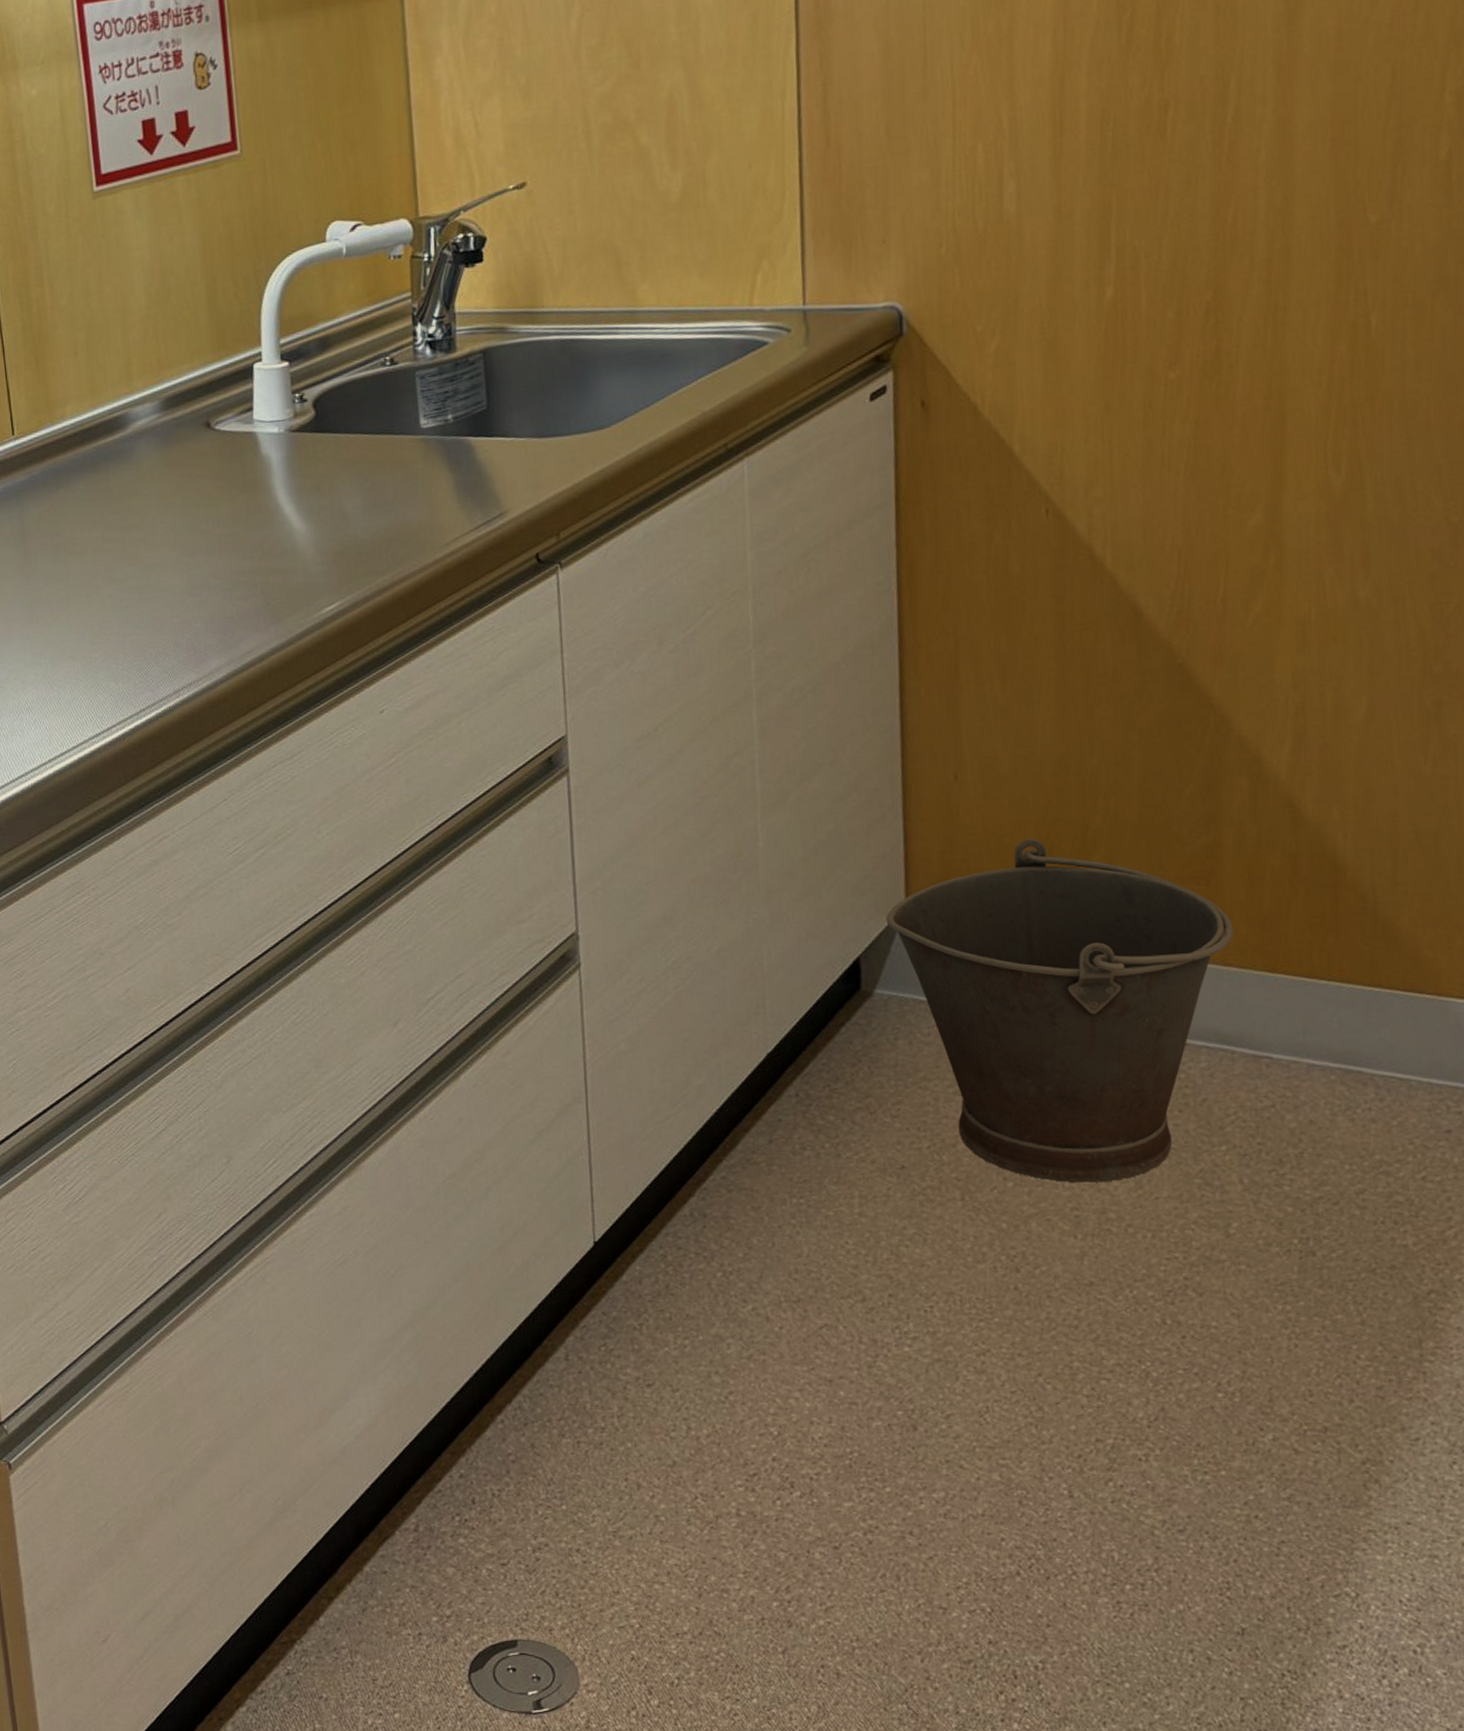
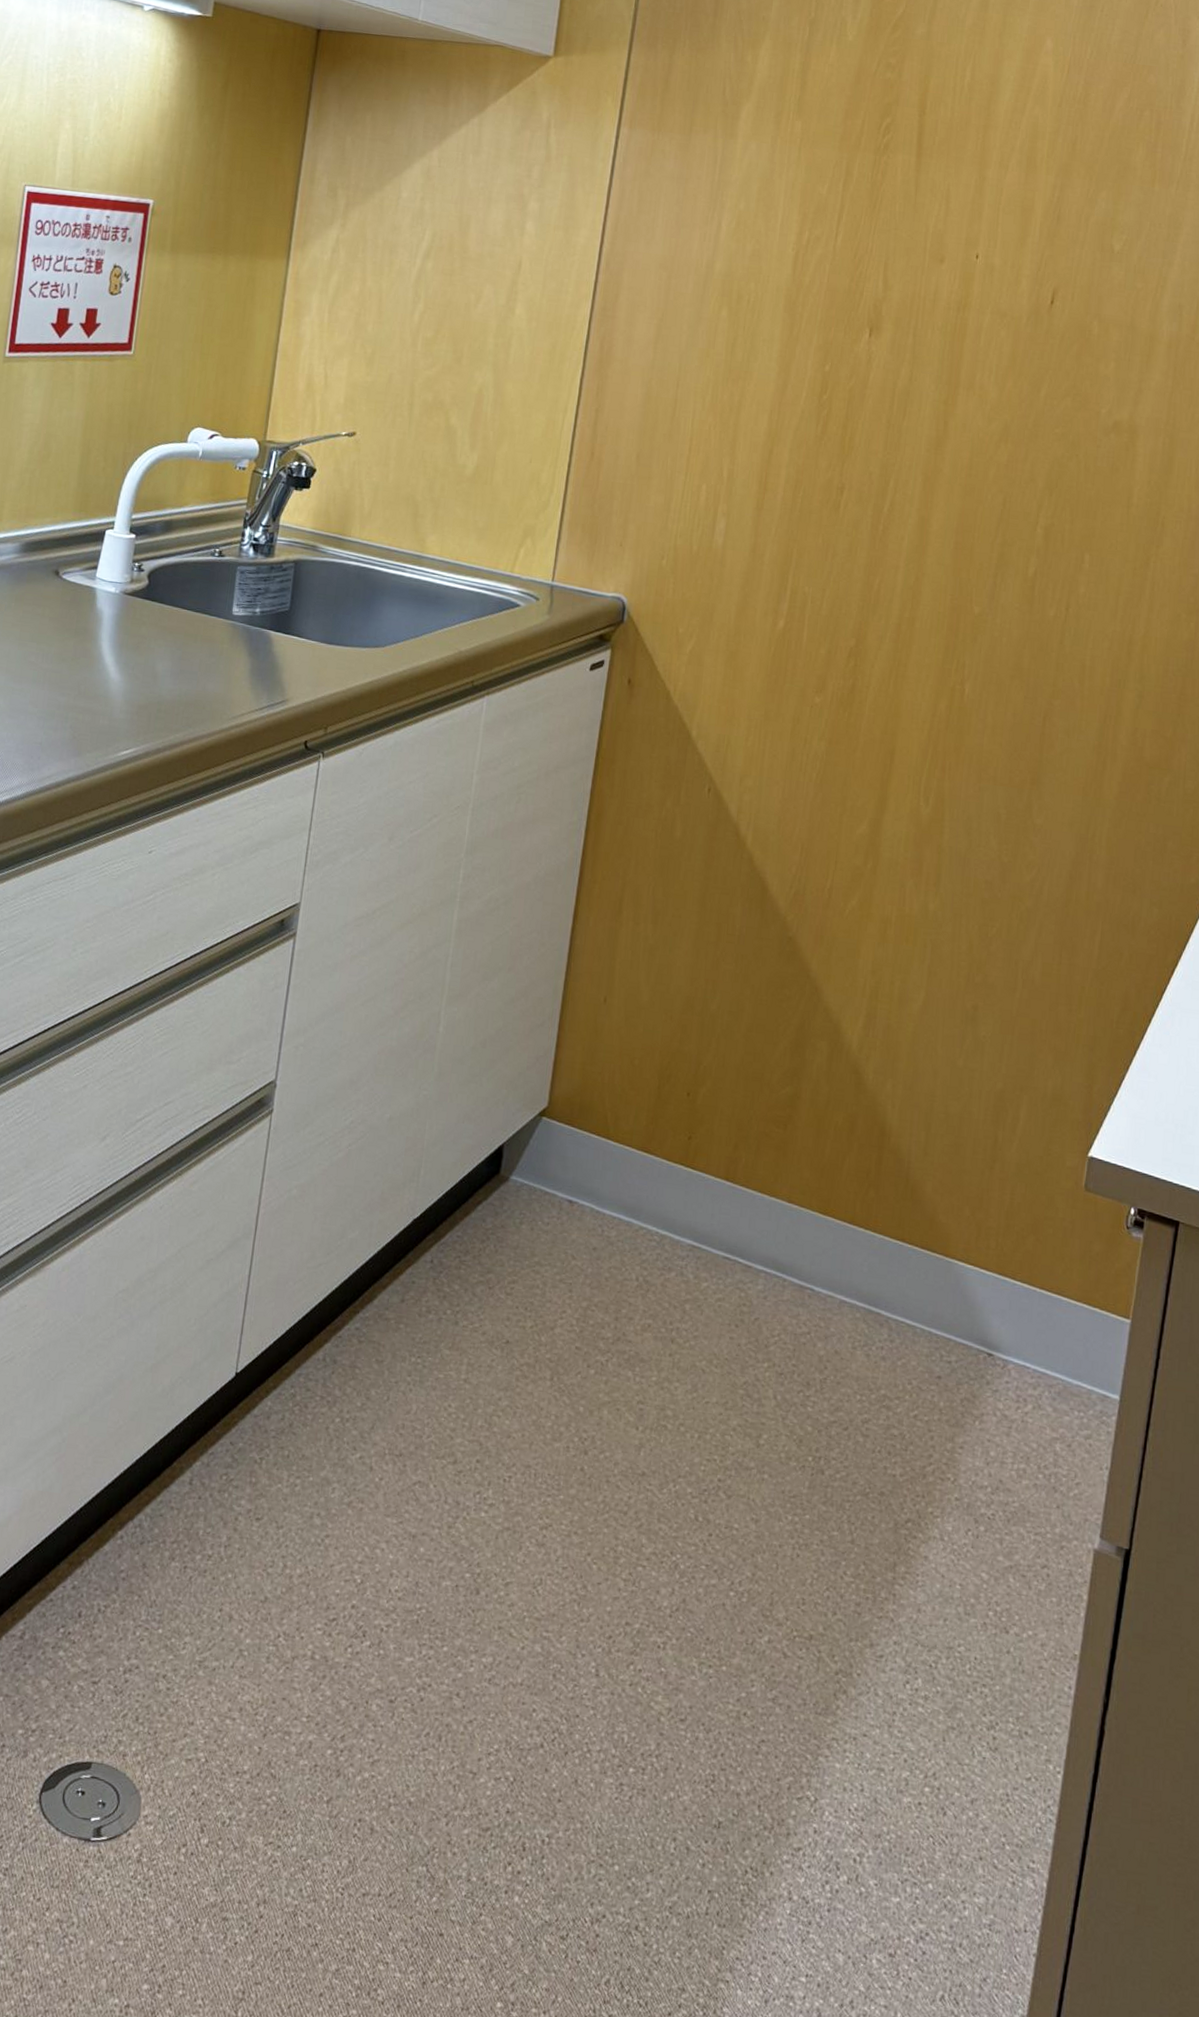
bucket: present [885,839,1233,1183] -> none [530,1064,799,1382]

